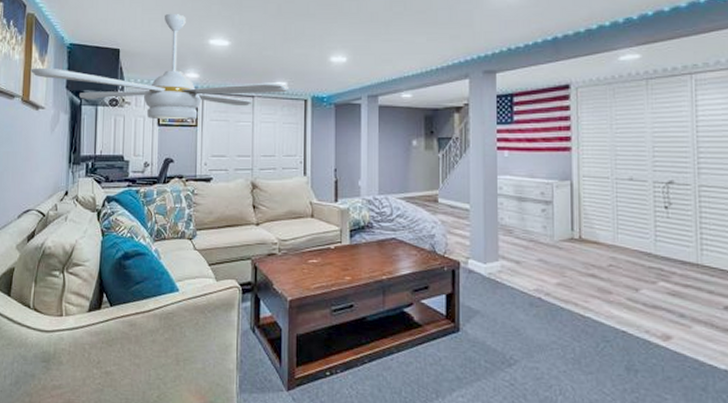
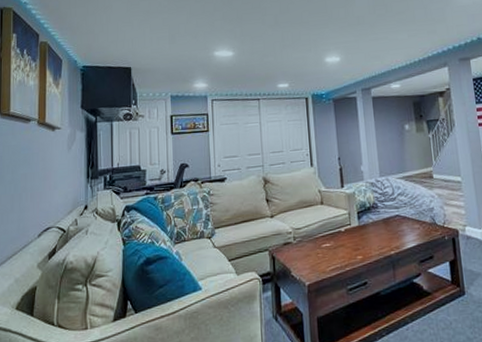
ceiling fan: present [31,13,288,120] -> none [46,31,290,129]

